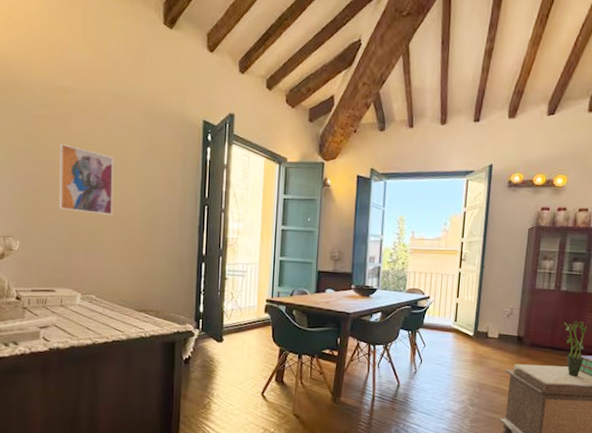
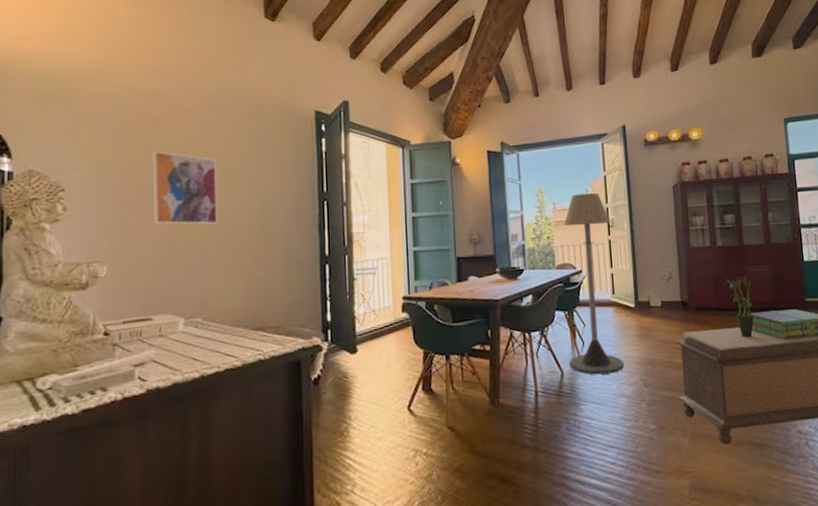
floor lamp: none [406,226,463,391] -> present [563,193,625,375]

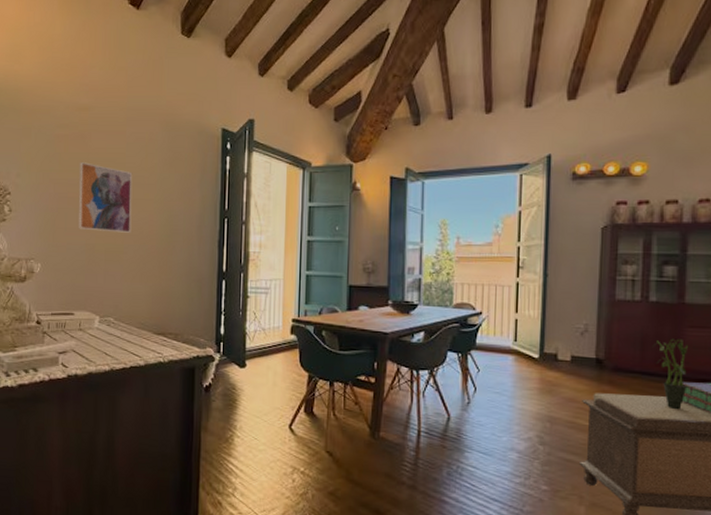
floor lamp: present [563,193,625,375] -> none [457,229,521,425]

